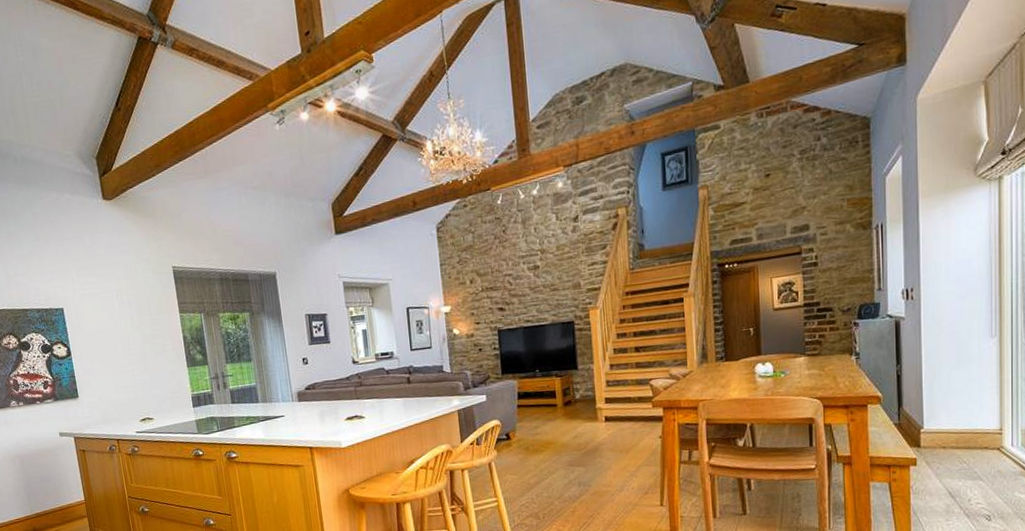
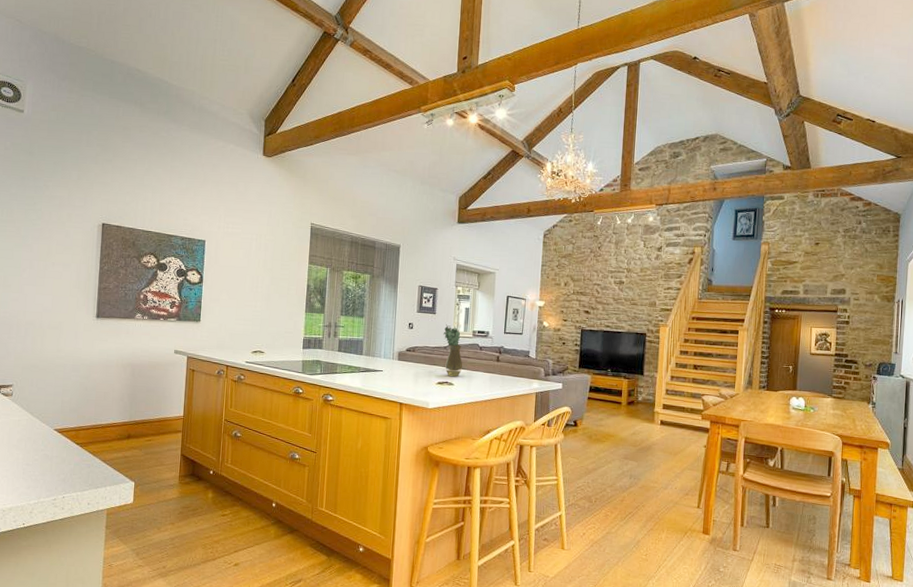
vase: none [342,352,372,409] -> present [443,324,463,377]

